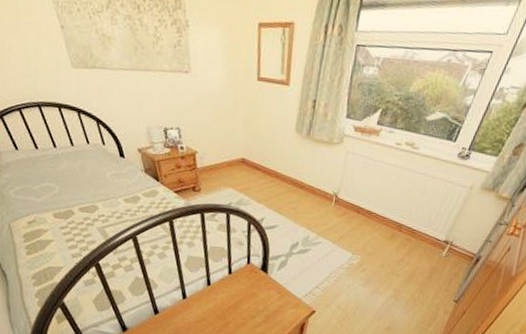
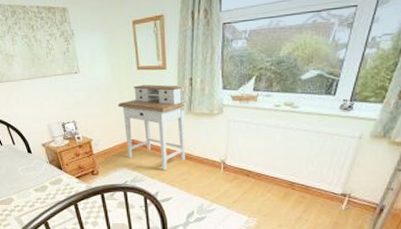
desk: none [231,98,306,197] -> present [118,84,185,171]

